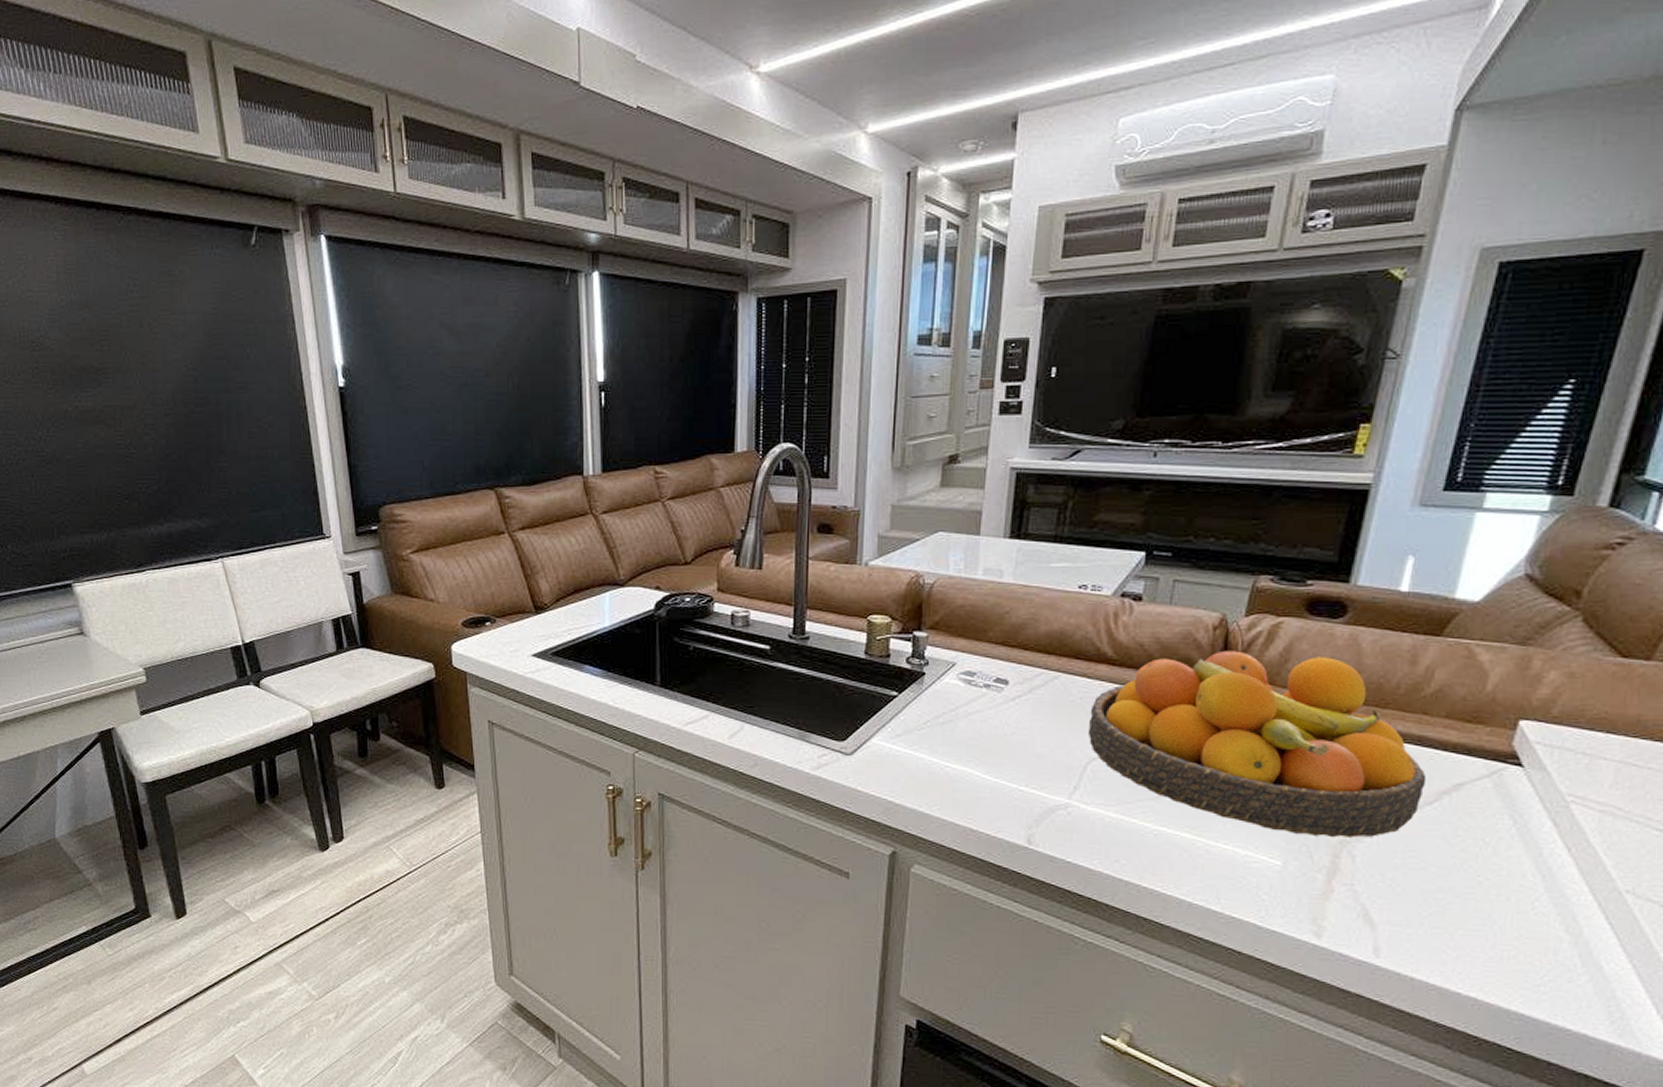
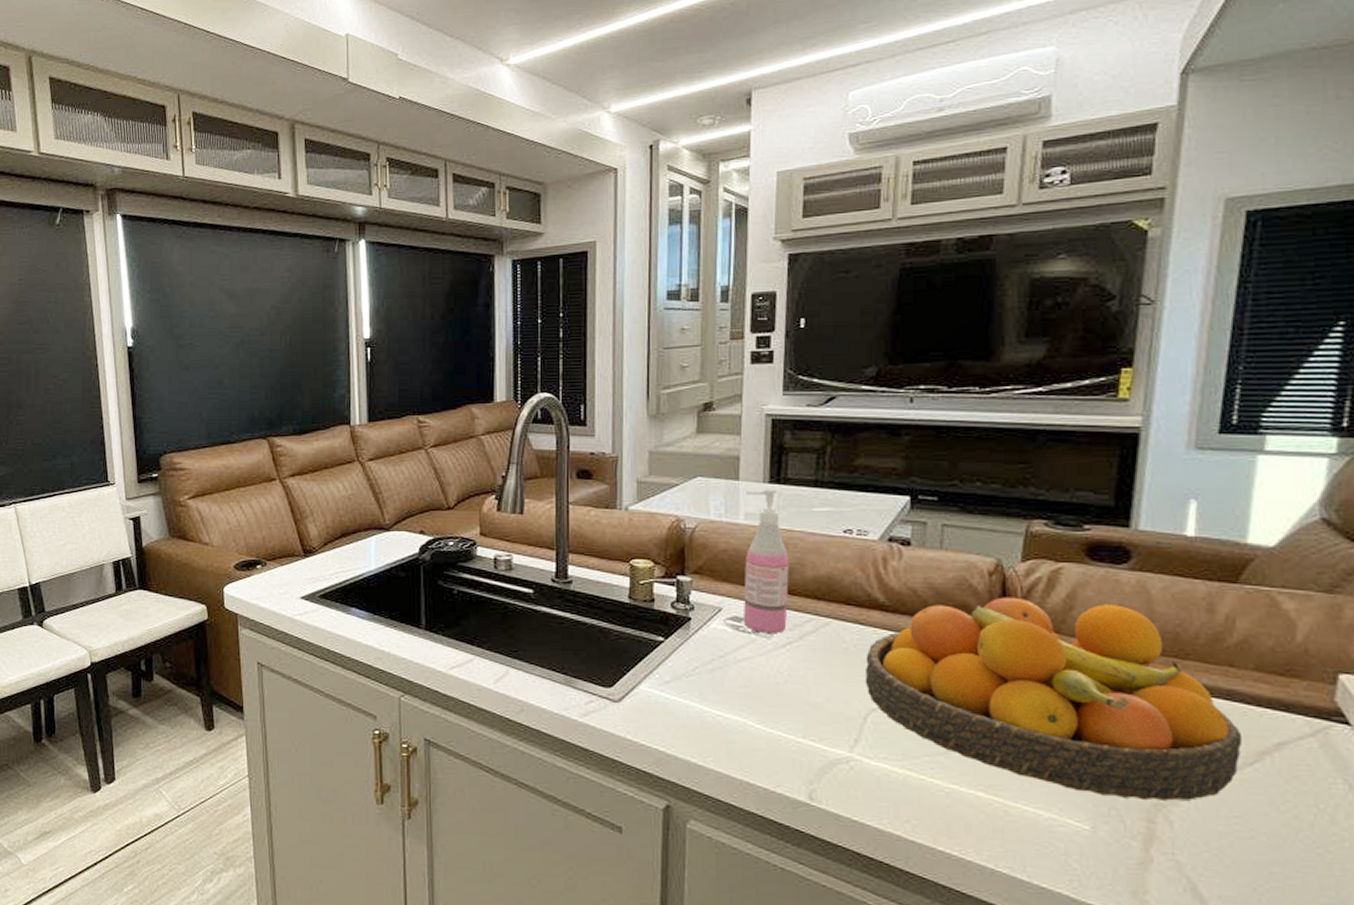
soap dispenser: none [975,543,1024,687] -> present [743,487,789,633]

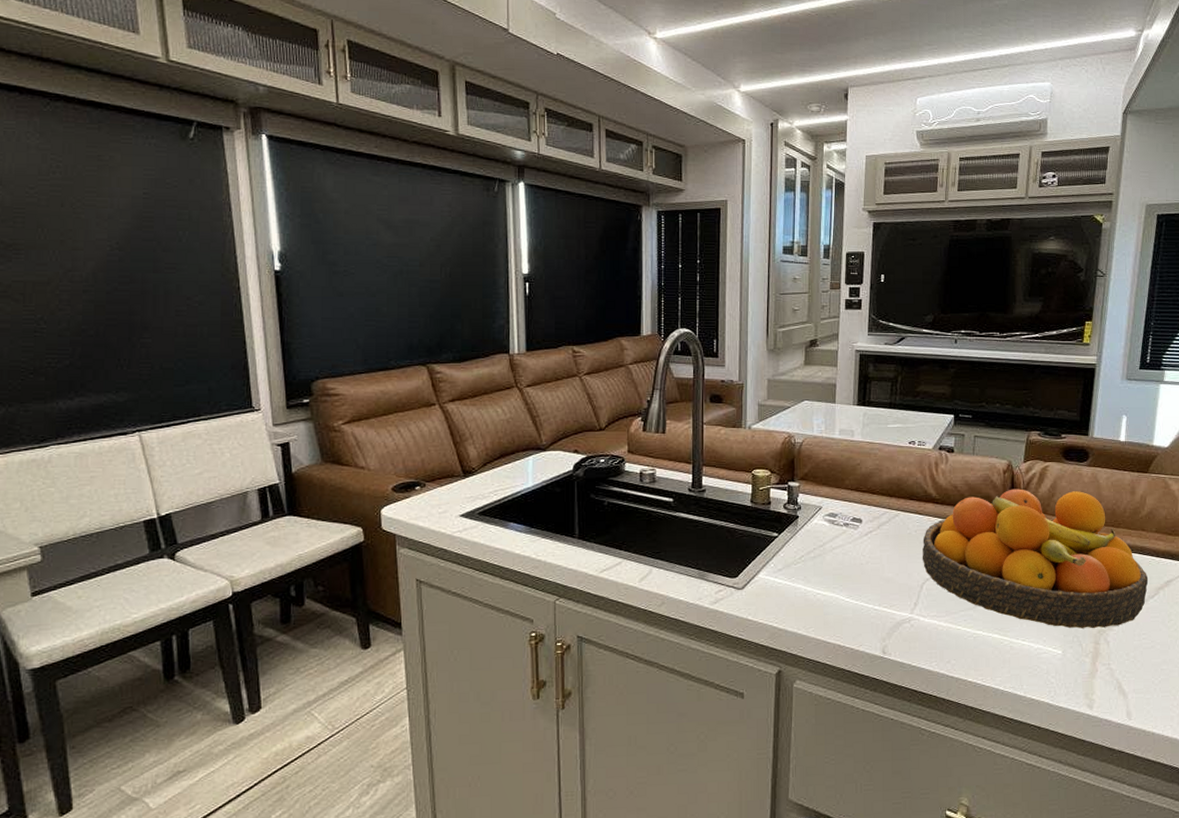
soap dispenser: present [743,487,789,633] -> none [837,409,871,525]

